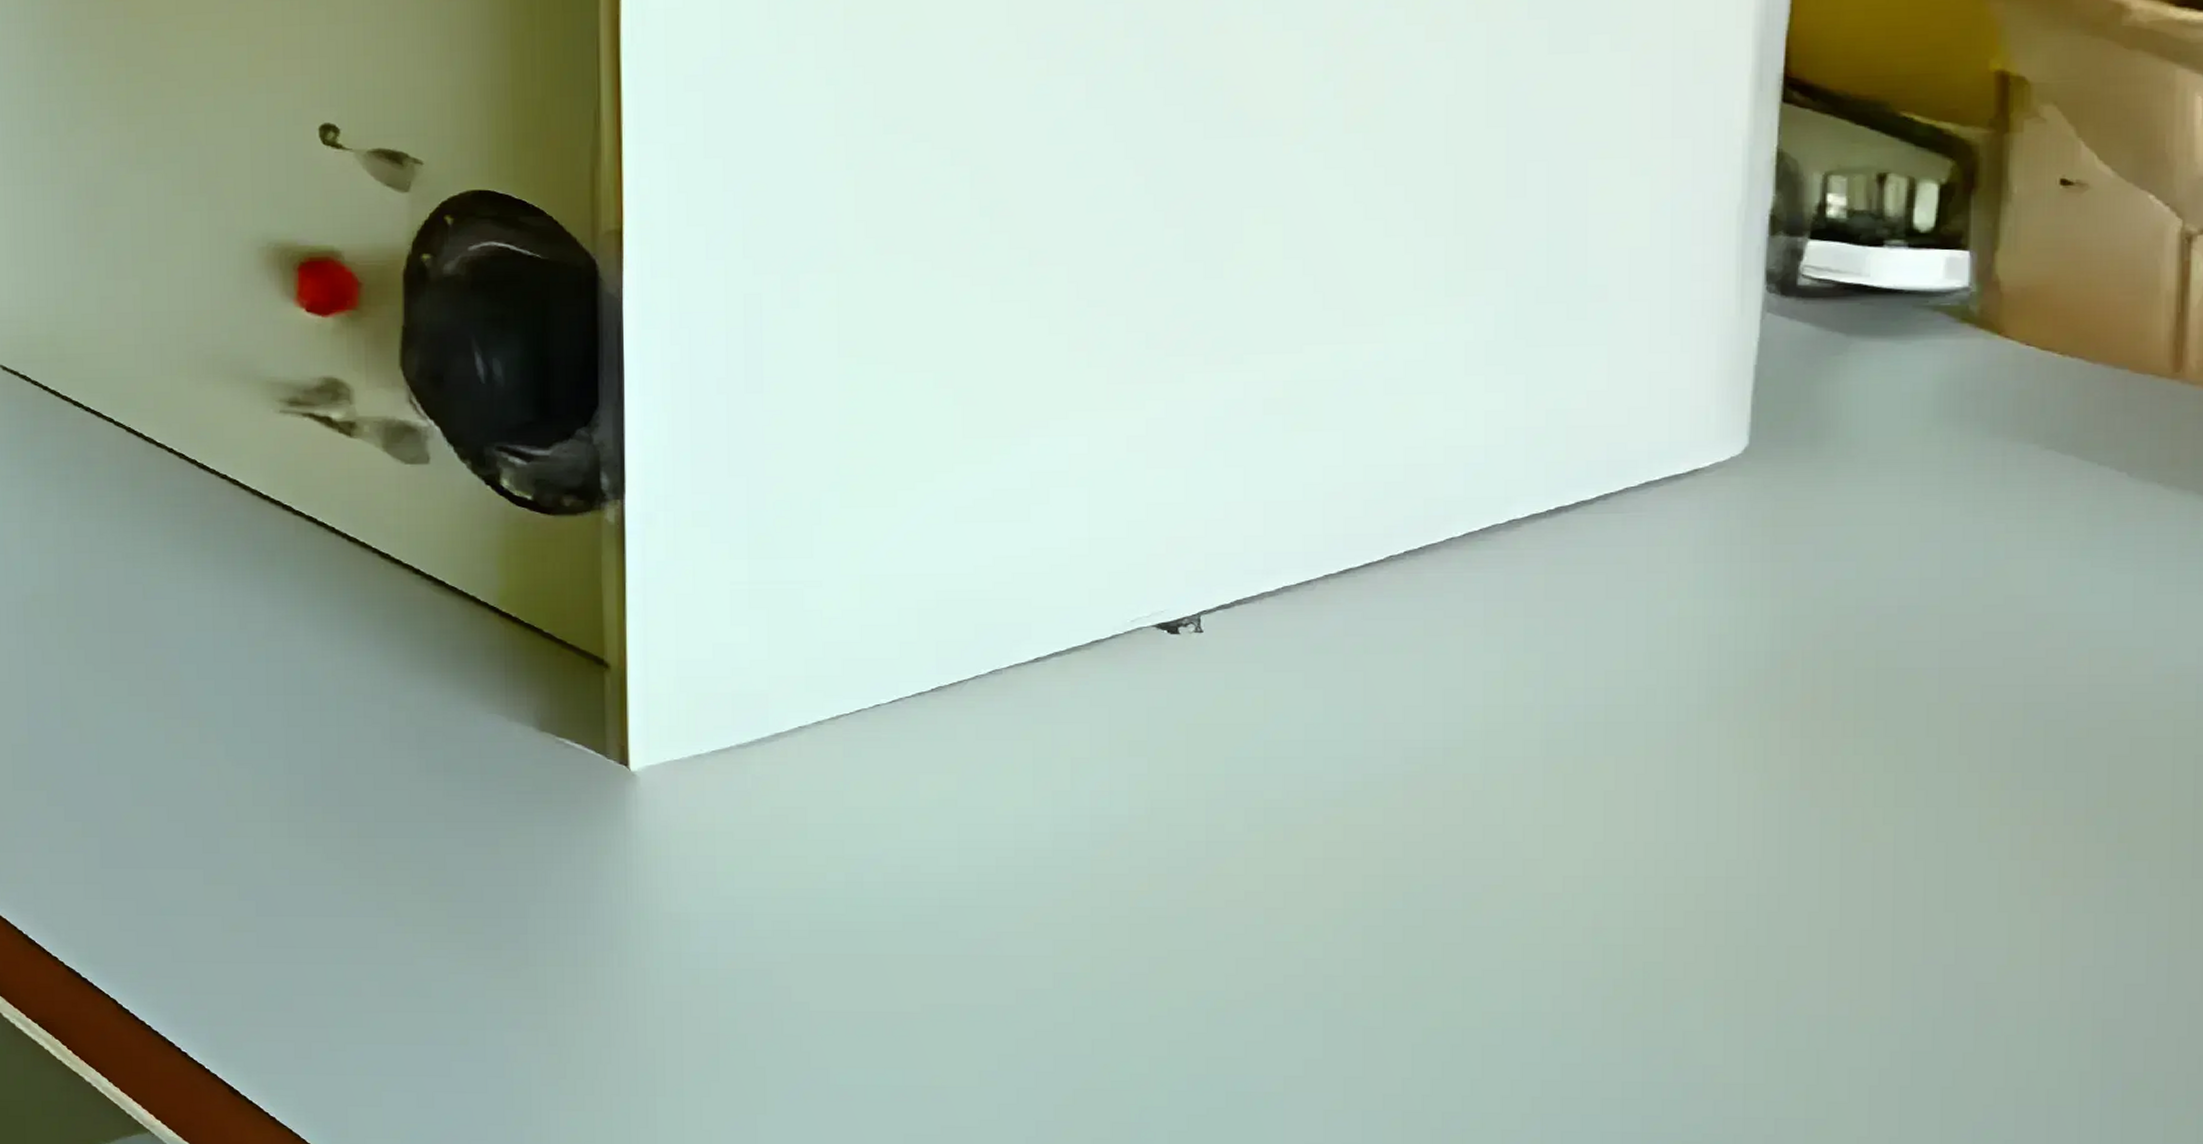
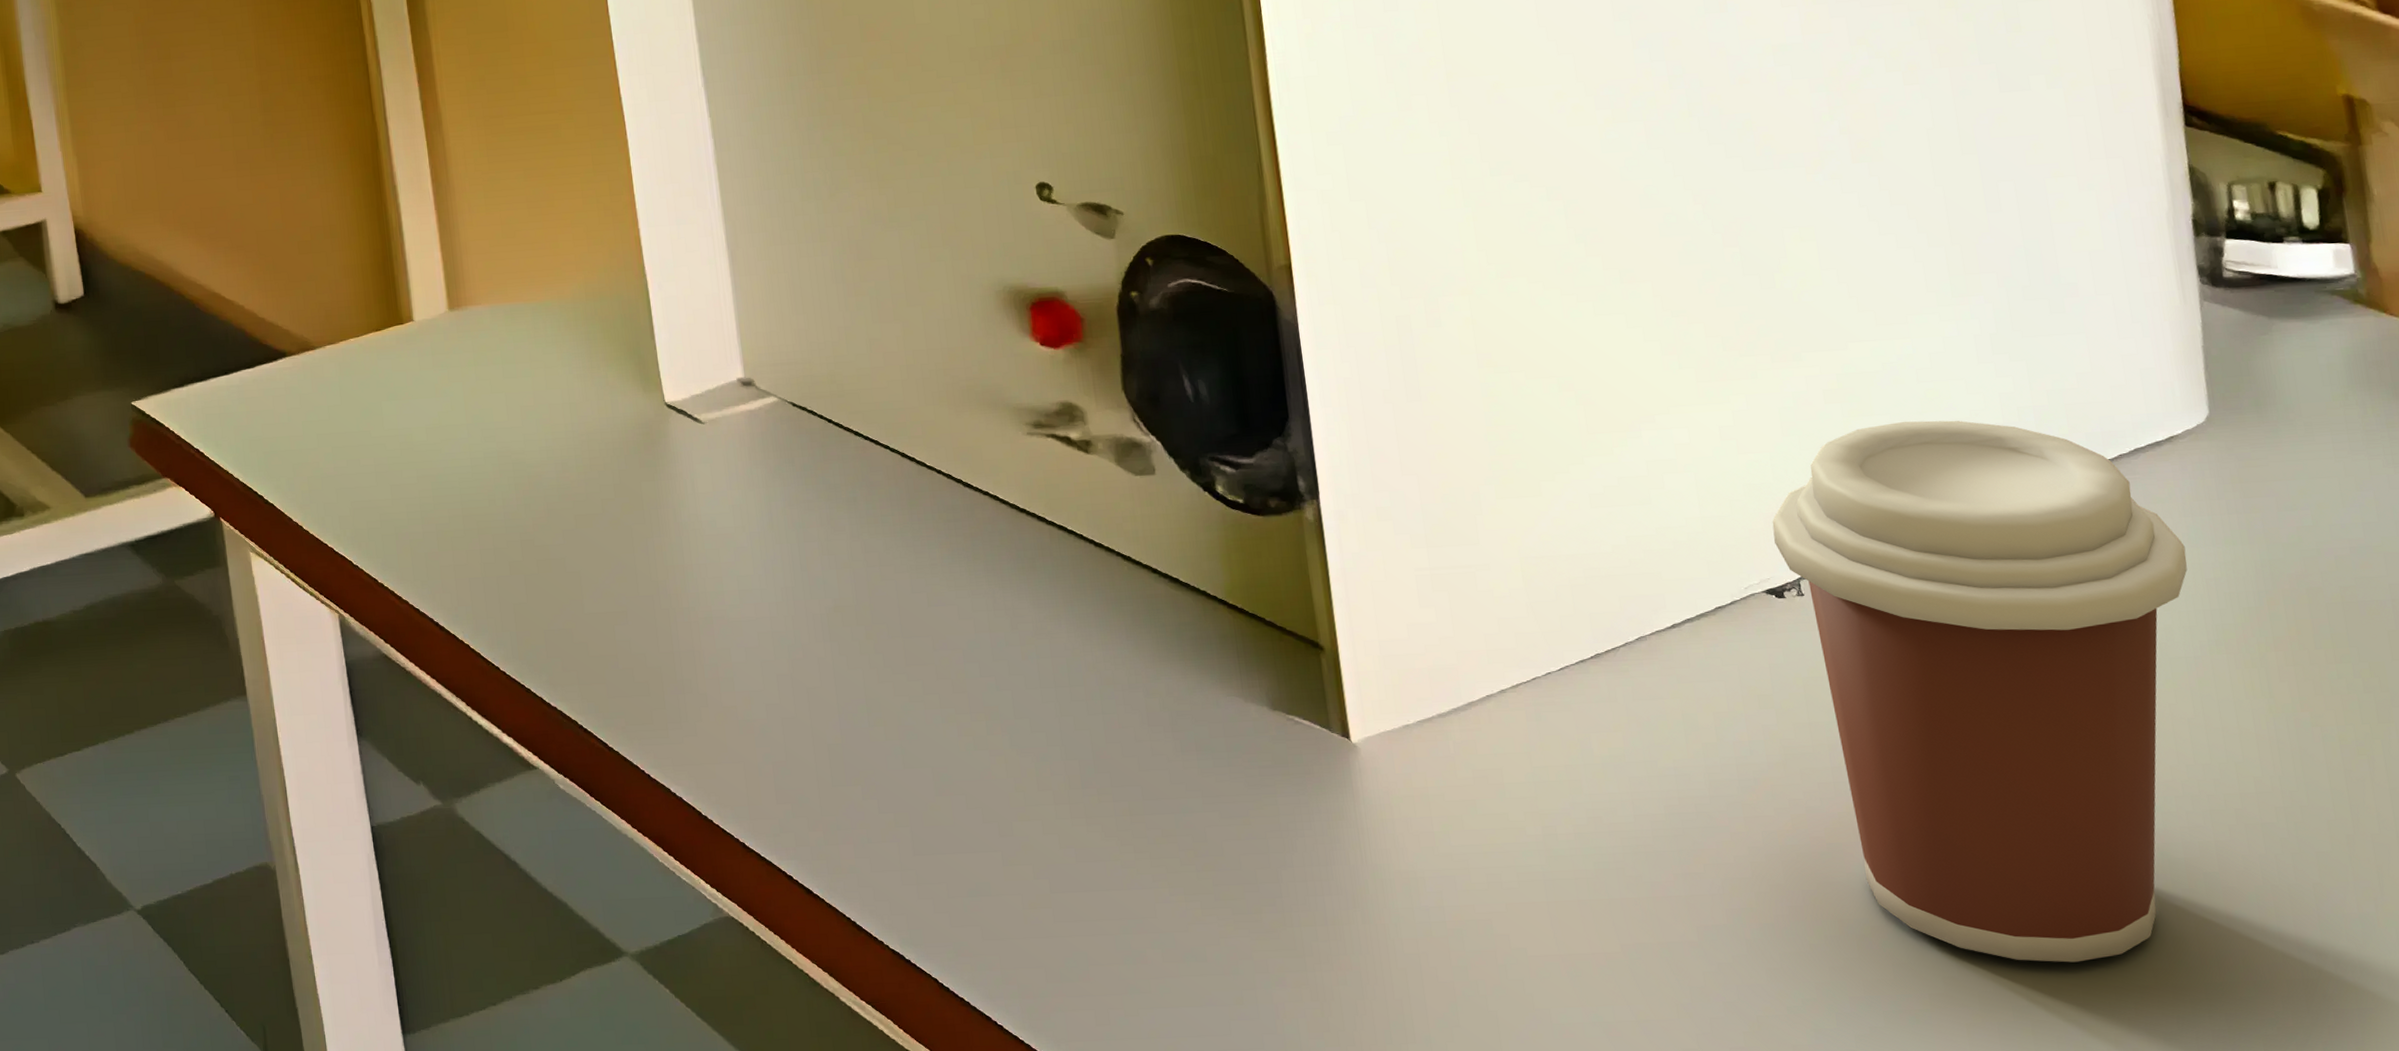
coffee cup: none [1176,438,1689,1052] -> present [1772,420,2188,963]

